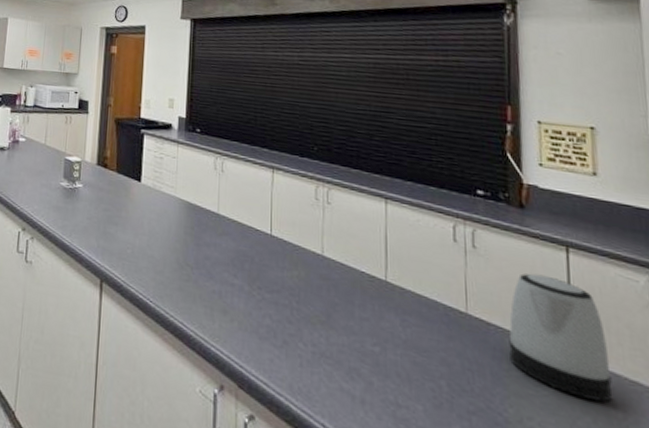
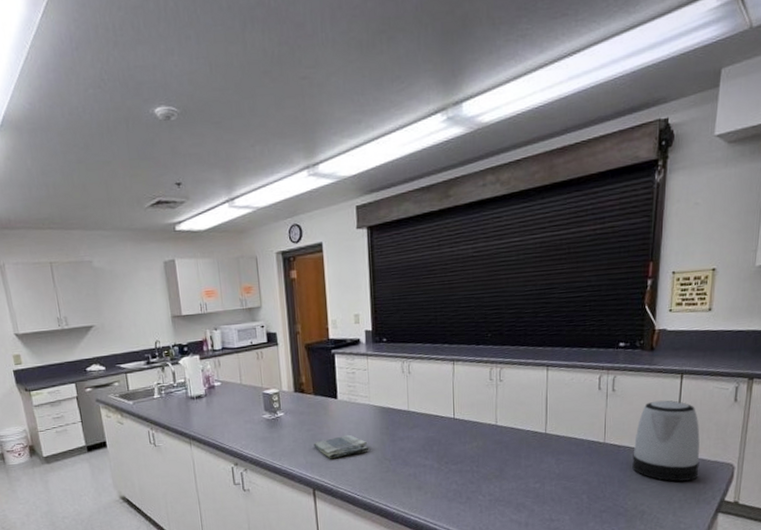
dish towel: none [108,224,170,251] -> present [313,435,370,459]

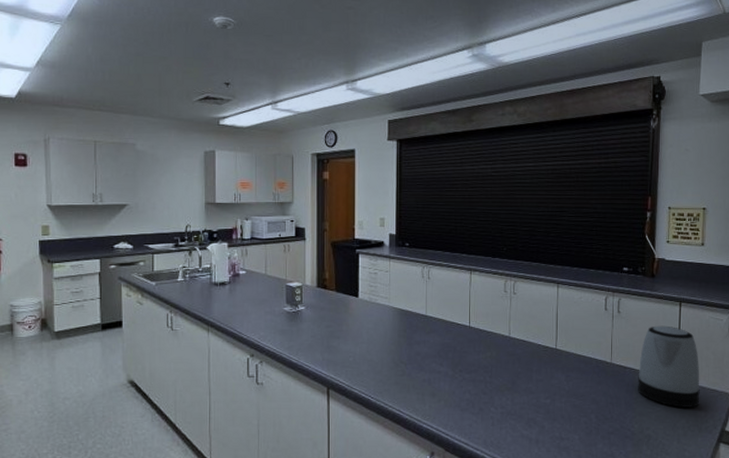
dish towel: present [313,435,370,459] -> none [331,335,386,358]

